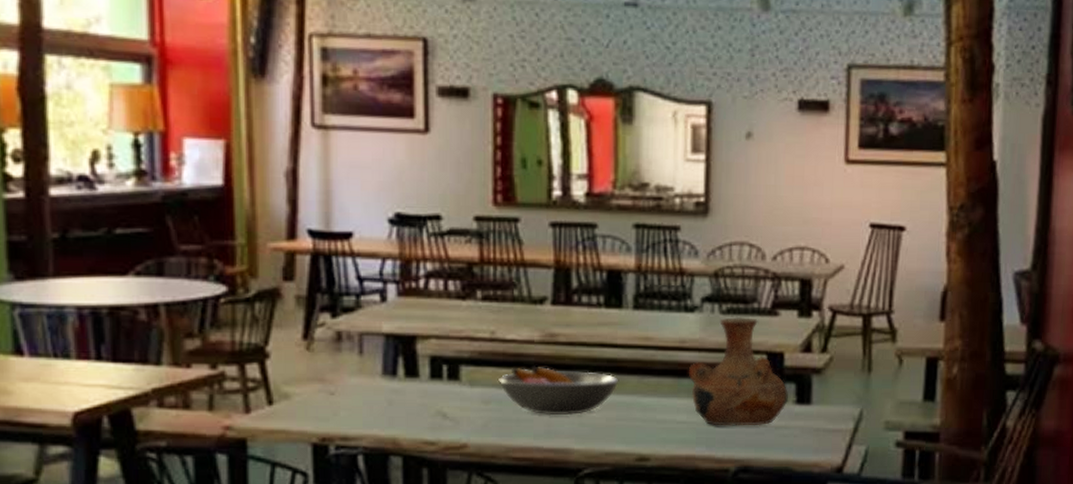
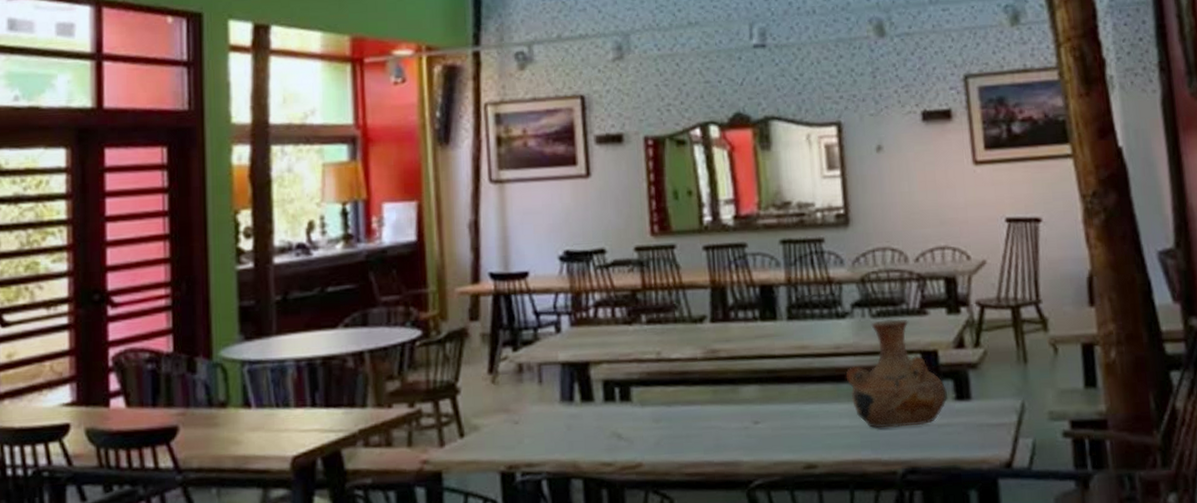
fruit bowl: present [498,366,619,416] -> none [667,382,781,430]

